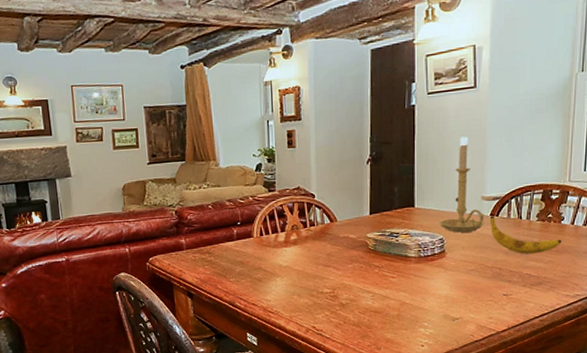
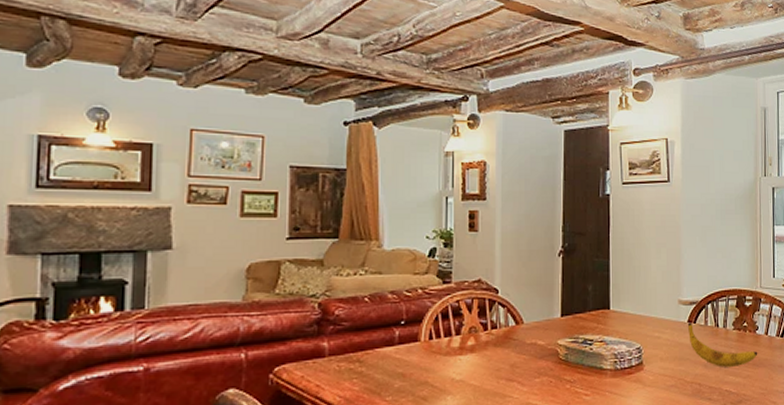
candle holder: present [438,136,484,233] -> none [635,233,682,341]

